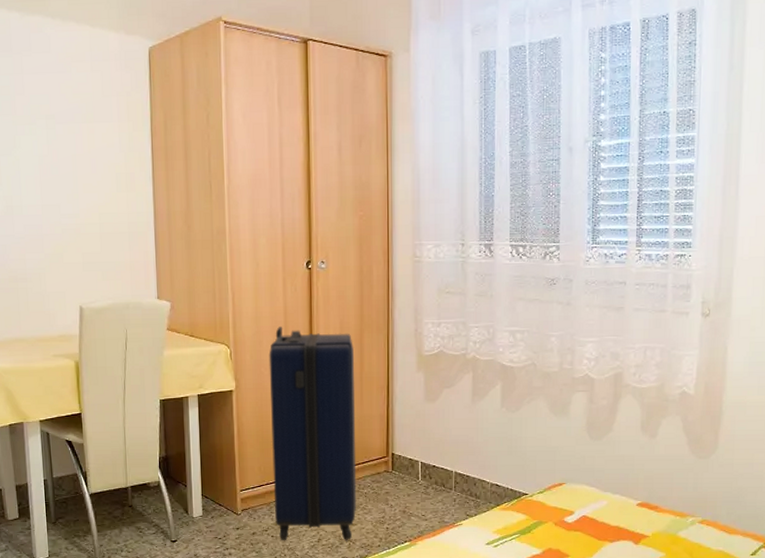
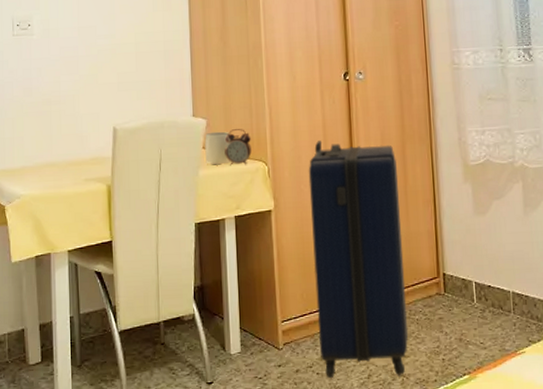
mug: none [169,314,195,346] -> present [205,131,231,165]
alarm clock: none [188,312,215,348] -> present [224,129,252,166]

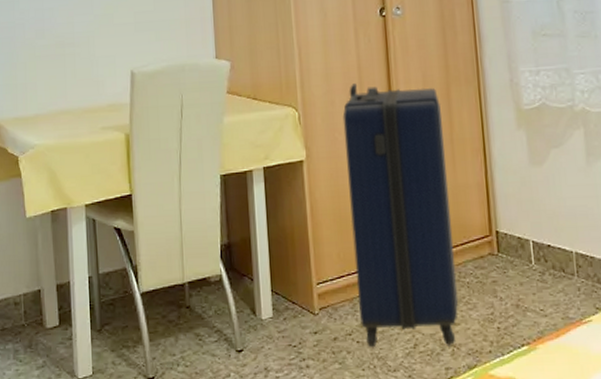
mug: present [205,131,231,165] -> none [229,74,258,112]
alarm clock: present [224,129,252,166] -> none [251,71,280,112]

